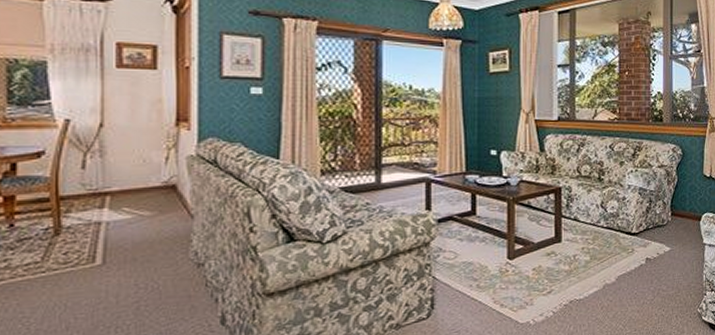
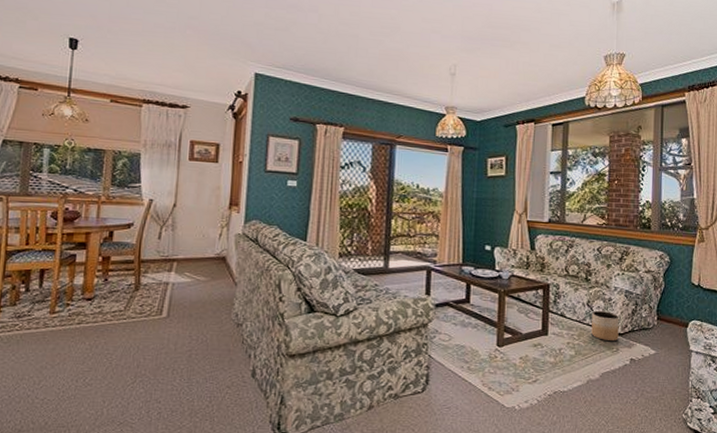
planter: none [606,211,634,243] -> present [591,311,620,342]

